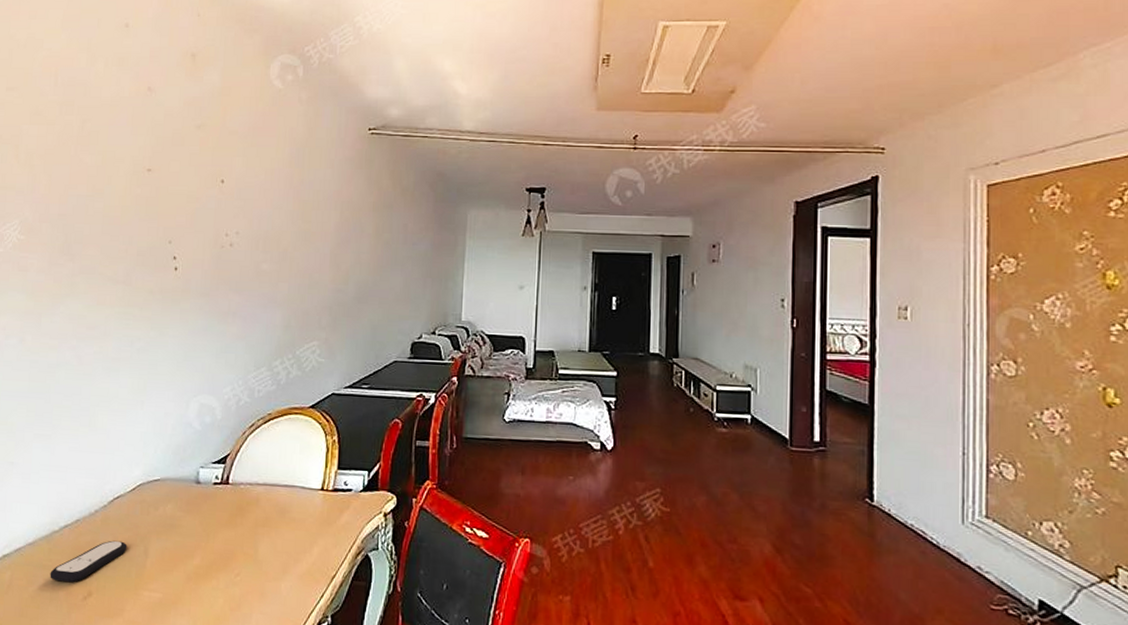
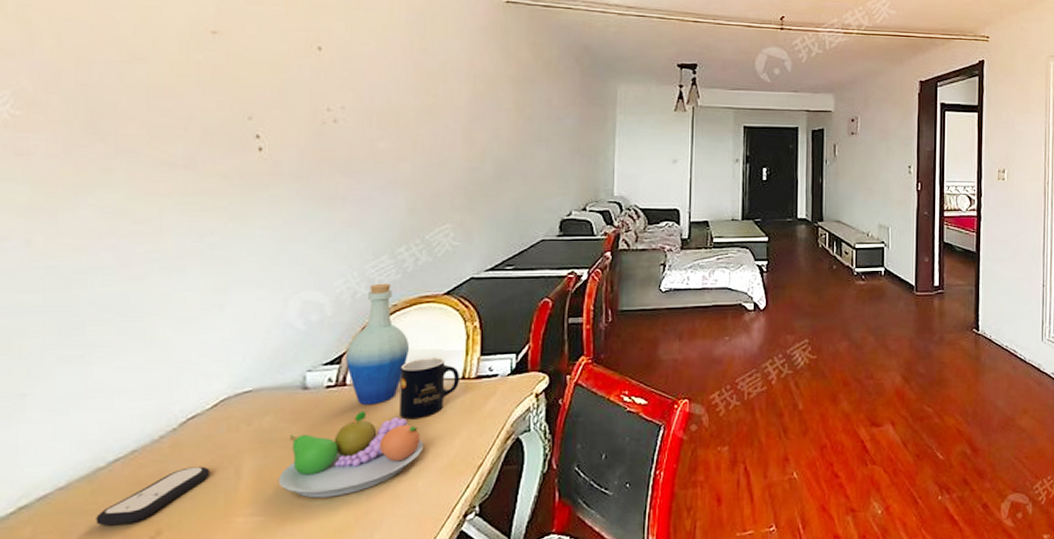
fruit bowl: none [174,509,288,586] -> present [277,410,424,498]
bottle: none [230,392,280,505] -> present [346,283,410,405]
mug: none [269,466,319,523] -> present [400,357,459,420]

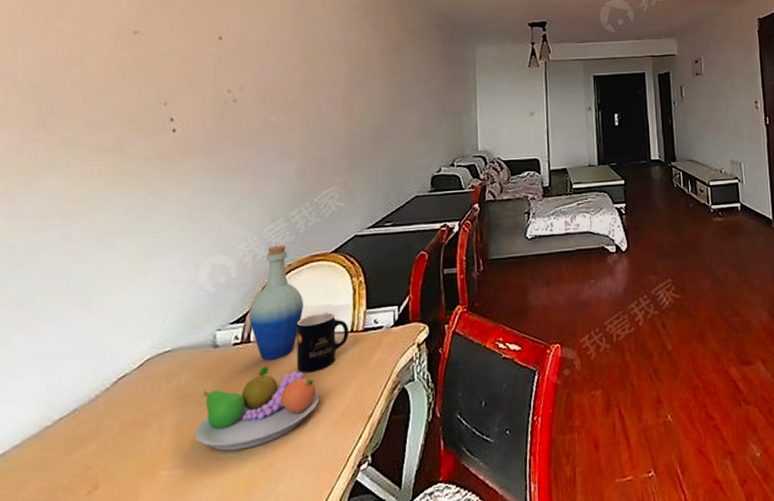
remote control: present [96,466,210,526] -> none [44,423,138,481]

